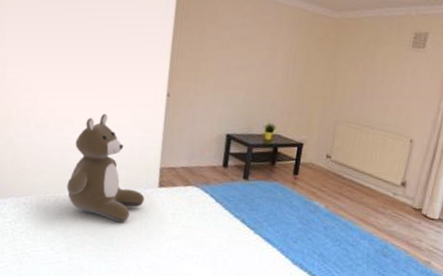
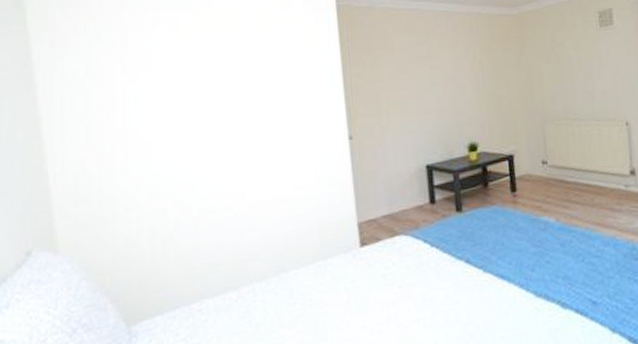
teddy bear: present [66,113,145,223] -> none [249,176,347,303]

